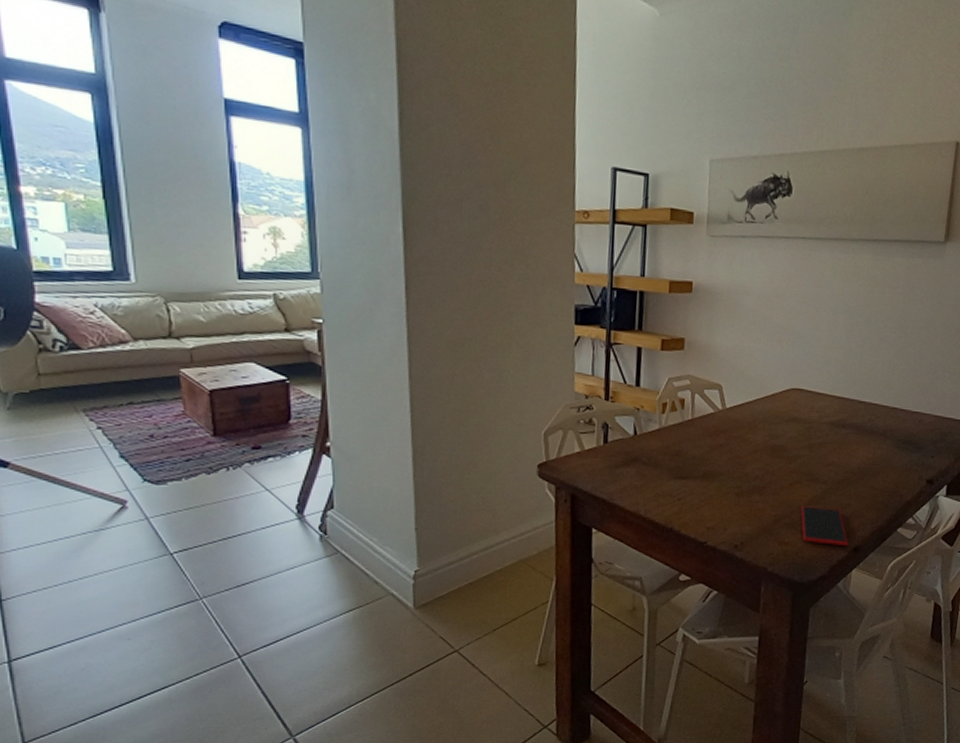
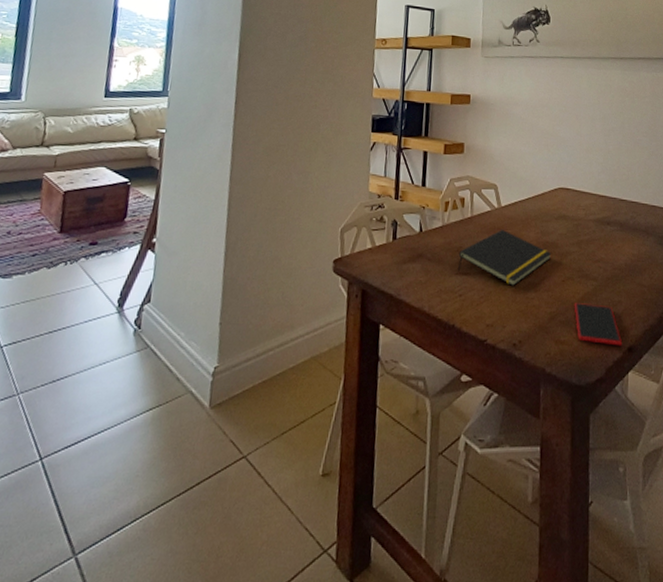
notepad: none [676,432,780,490] -> present [457,229,552,286]

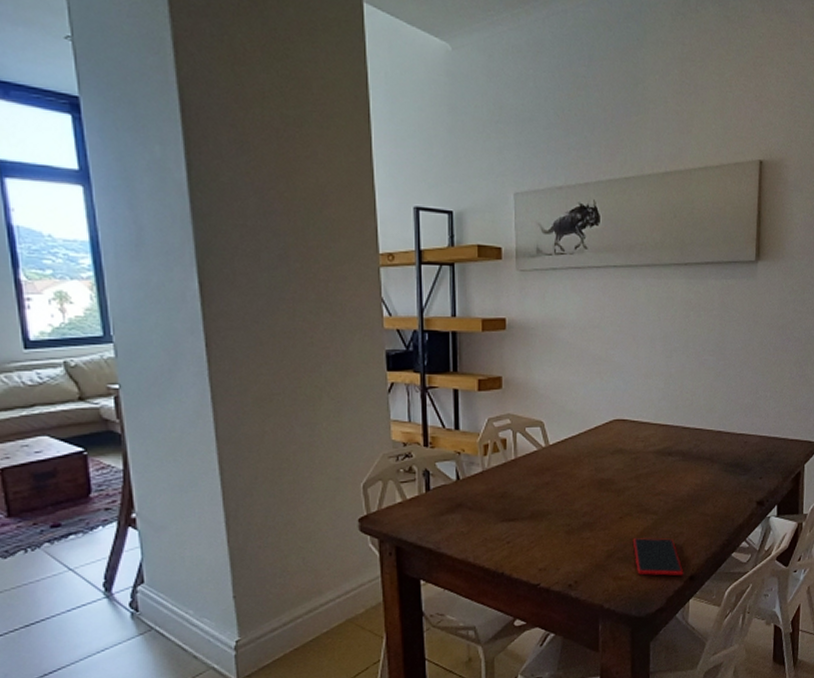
notepad: present [457,229,552,286] -> none [503,469,608,528]

